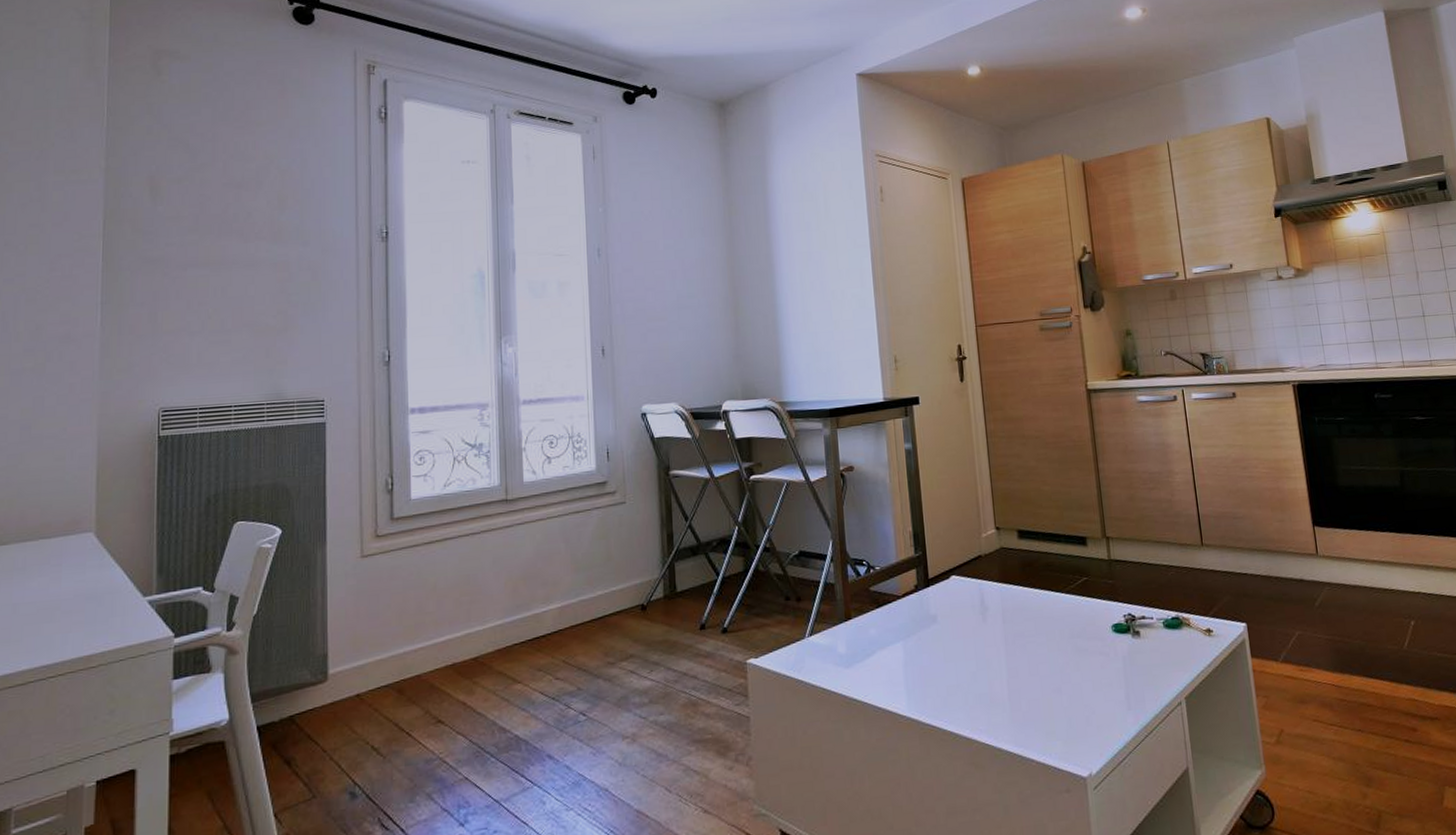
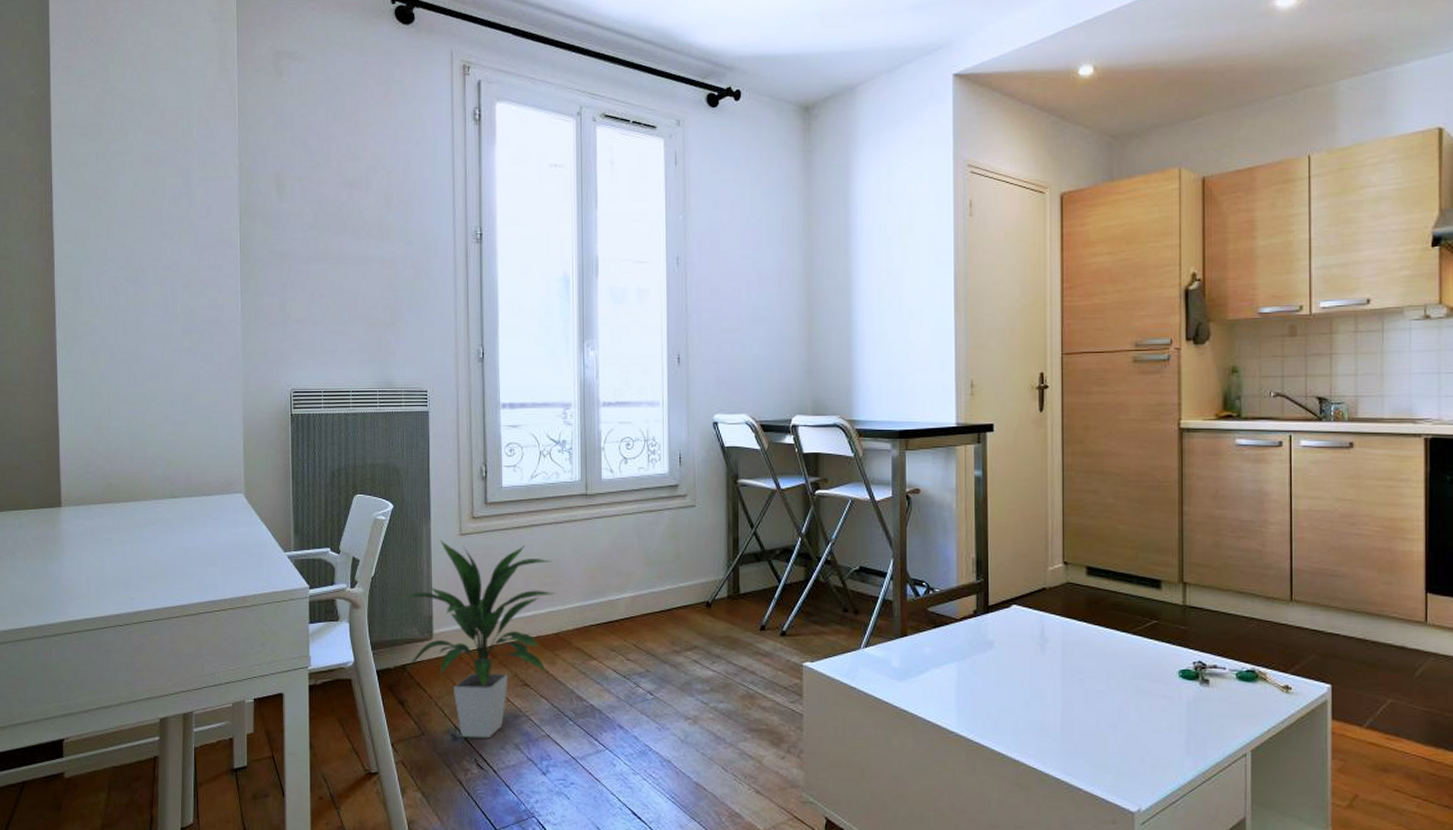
indoor plant: none [287,561,474,795] -> present [399,539,556,738]

